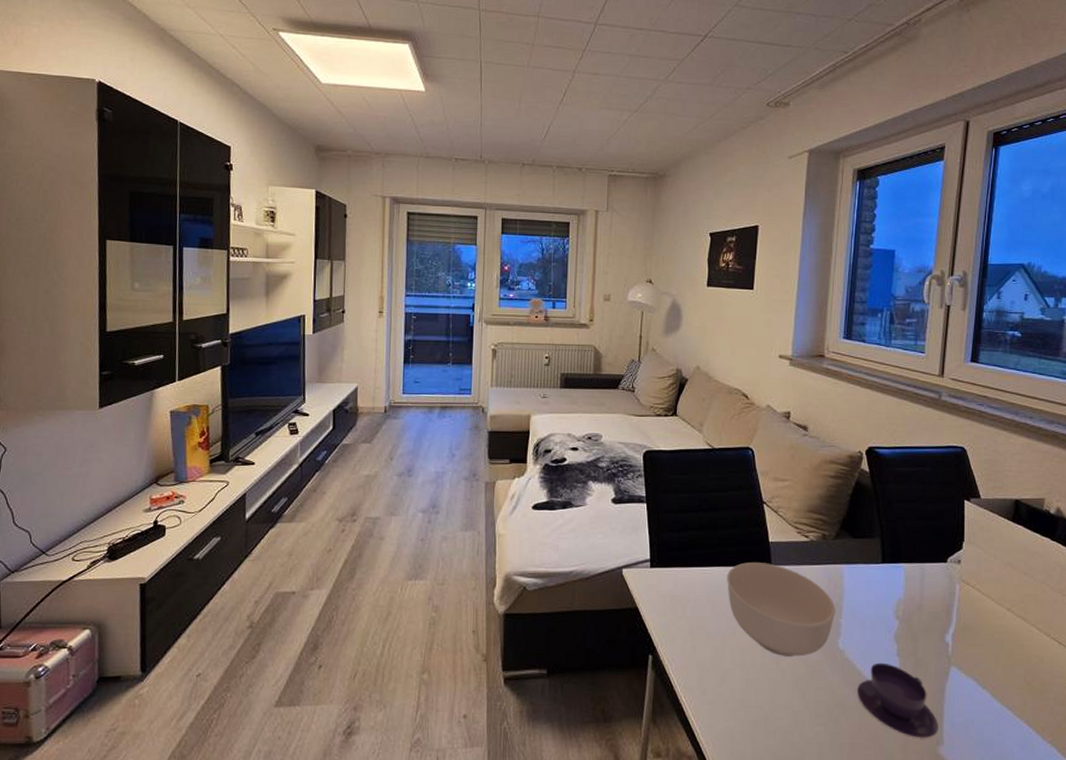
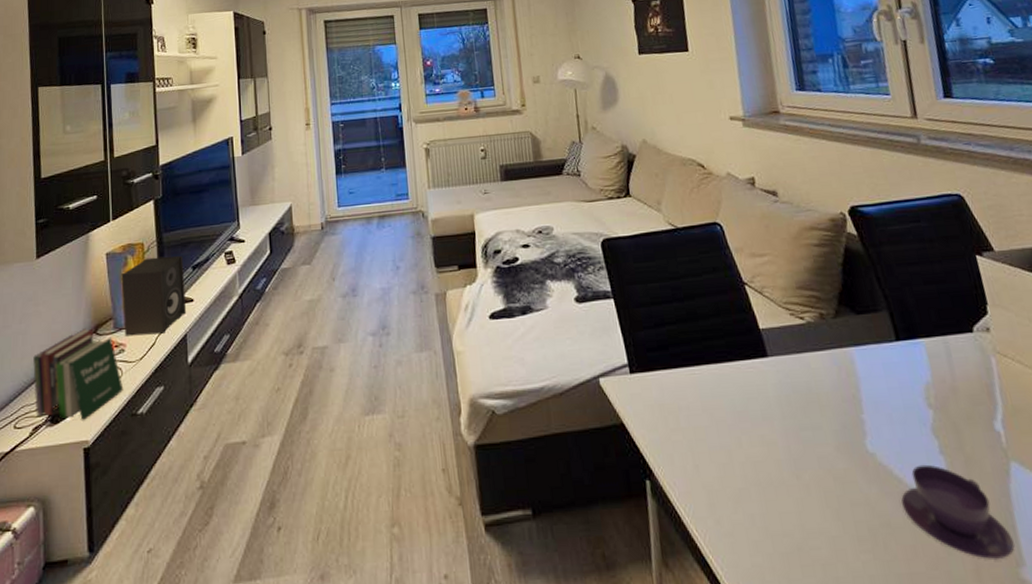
books: none [92,478,182,559] -> present [33,328,124,420]
speaker: none [184,420,248,492] -> present [121,255,187,337]
bowl: present [727,562,836,657] -> none [718,354,855,467]

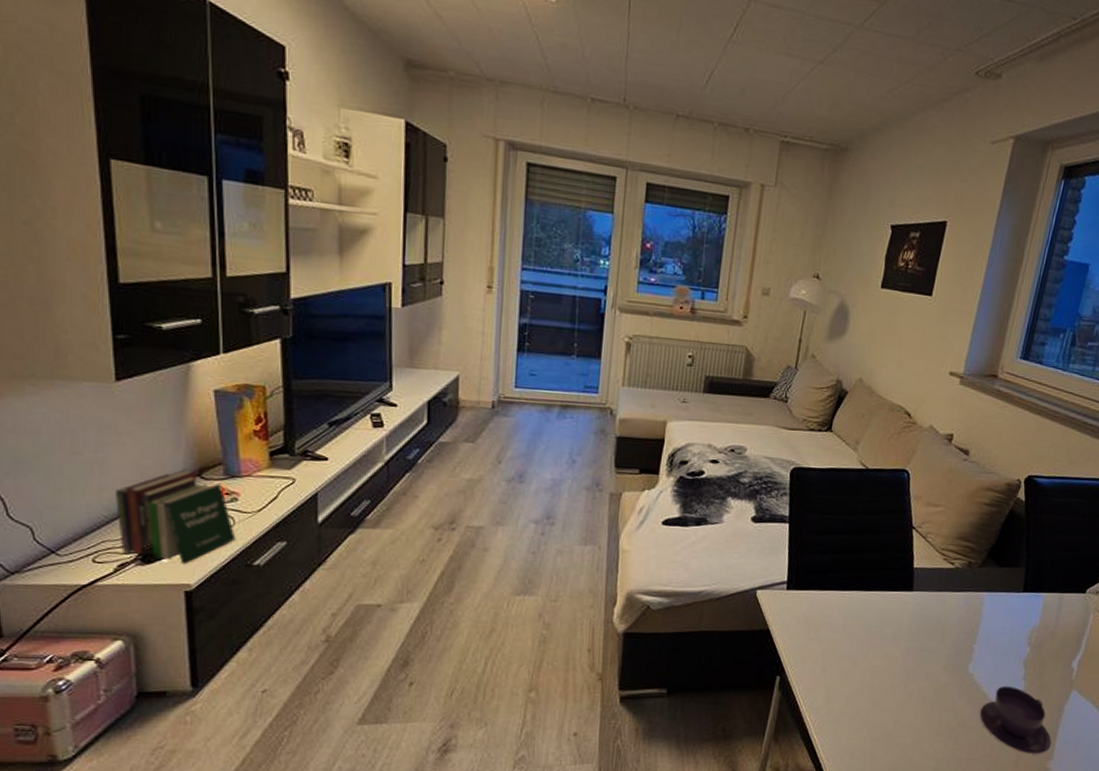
speaker: present [121,255,187,337] -> none [234,404,319,490]

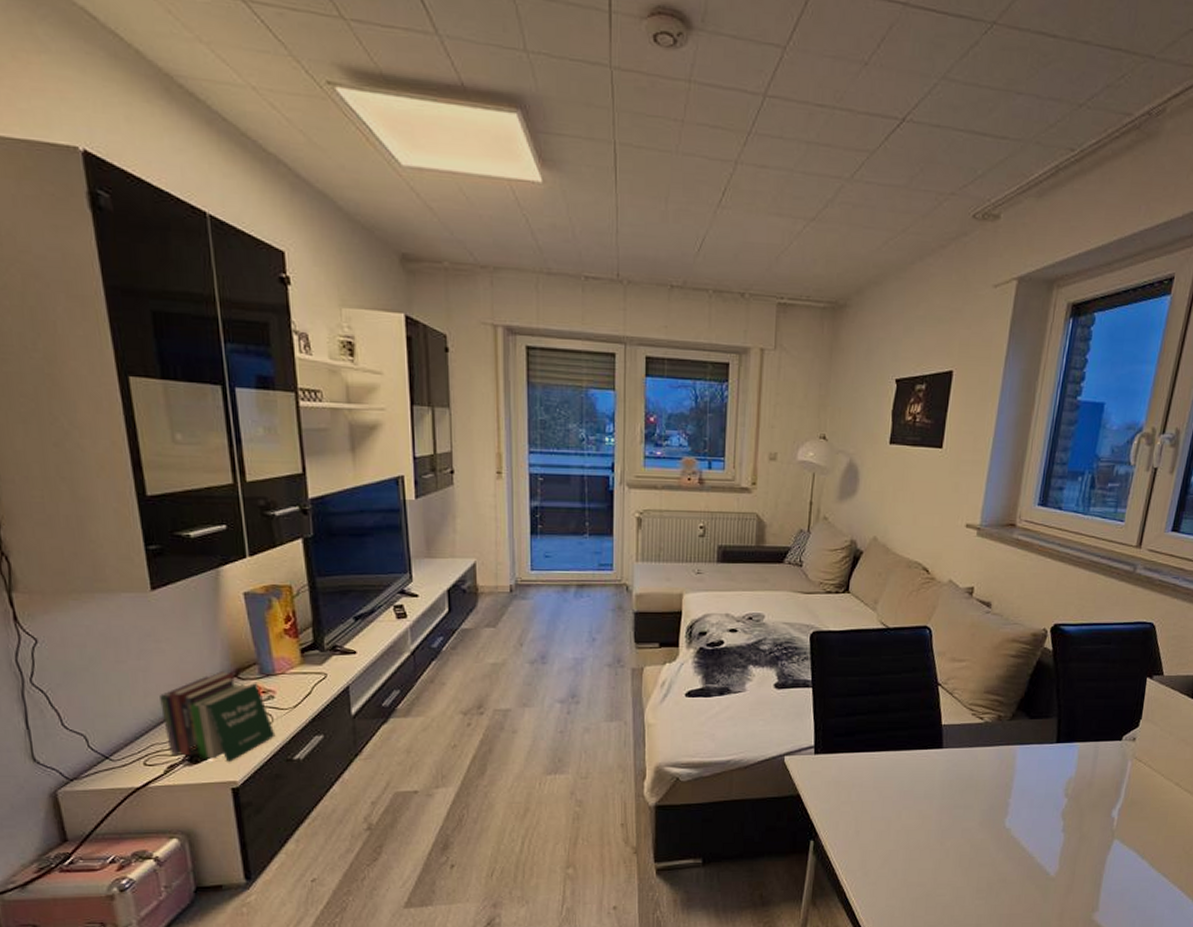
teacup: present [980,686,1052,755] -> none [1020,838,1096,907]

